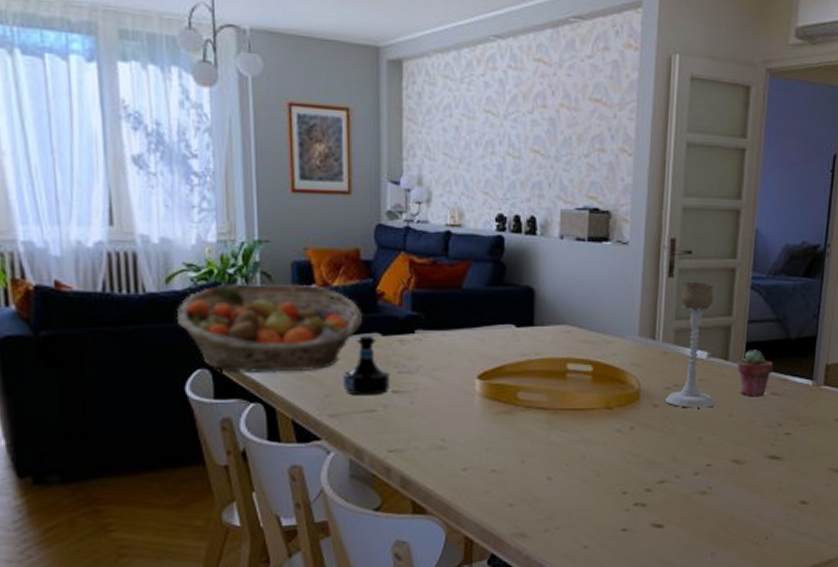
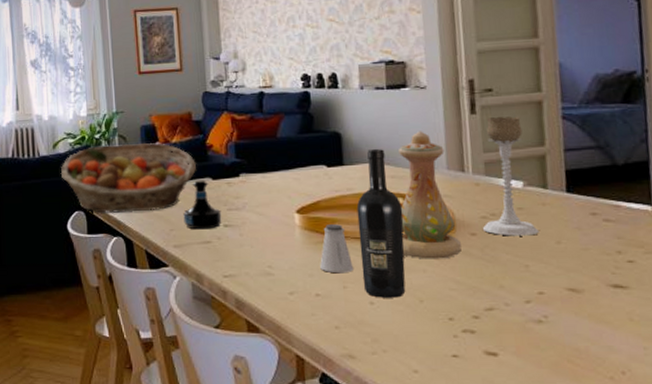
saltshaker: none [499,392,535,447] -> present [320,224,355,274]
wine bottle: none [542,308,591,473] -> present [356,148,406,298]
vase: none [585,292,643,432] -> present [399,131,461,259]
potted succulent: present [737,350,773,397] -> none [558,177,602,224]

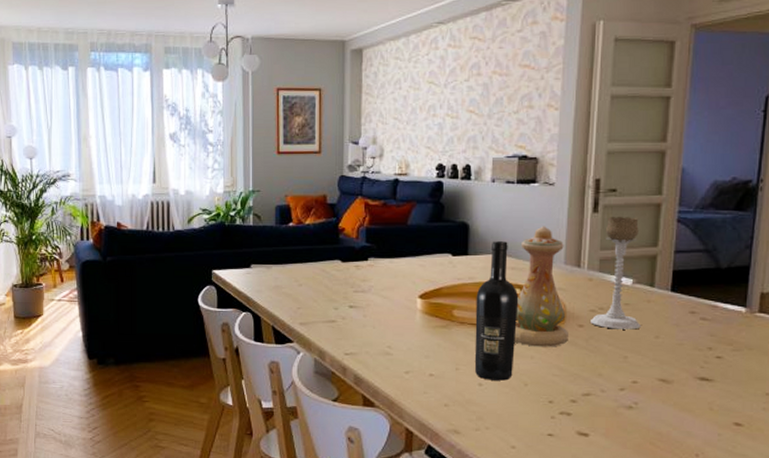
fruit basket: present [60,143,197,213] -> none [194,223,328,289]
tequila bottle: present [183,180,222,230] -> none [311,261,348,309]
saltshaker: present [320,224,355,274] -> none [436,310,468,356]

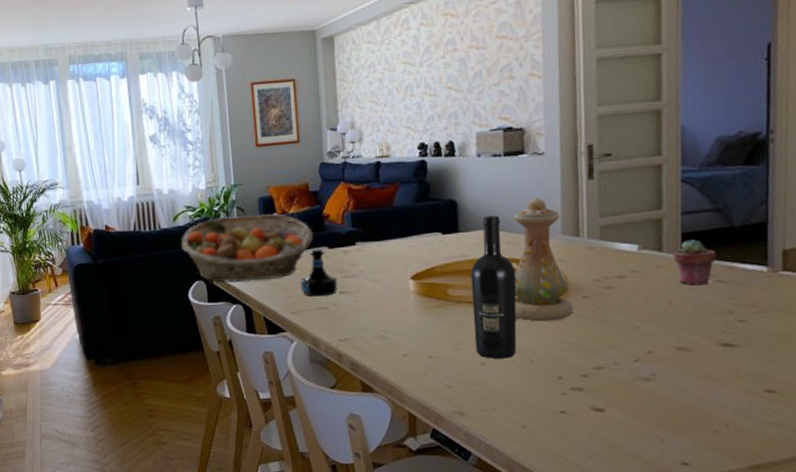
fruit basket: none [194,223,328,289] -> present [181,214,314,282]
tequila bottle: none [311,261,348,309] -> present [300,249,338,297]
candle holder: present [591,217,641,330] -> none [596,180,651,298]
potted succulent: none [663,277,702,322] -> present [673,240,716,286]

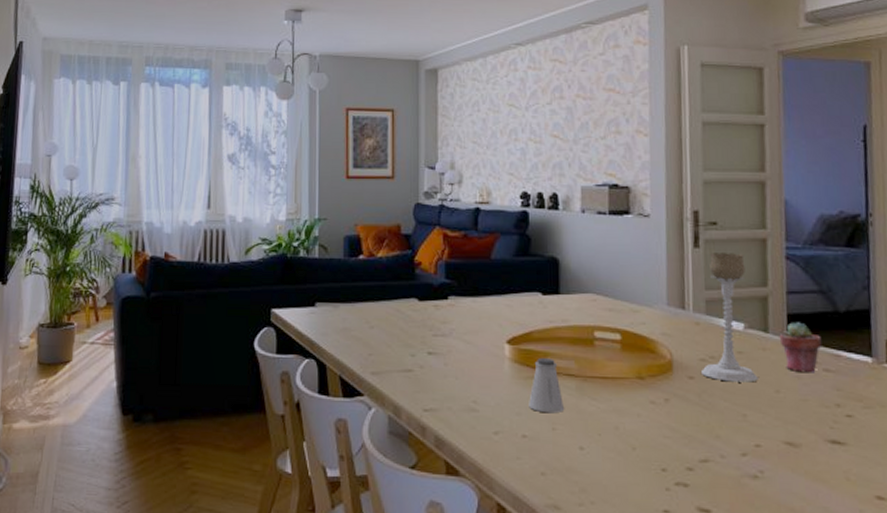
fruit basket: present [181,214,314,282] -> none [251,255,403,332]
tequila bottle: present [300,249,338,297] -> none [384,300,426,356]
saltshaker: none [433,289,467,336] -> present [529,358,565,414]
wine bottle: present [470,215,517,359] -> none [571,277,620,444]
vase: present [514,197,573,322] -> none [616,262,678,403]
candle holder: none [596,180,651,298] -> present [702,253,758,383]

